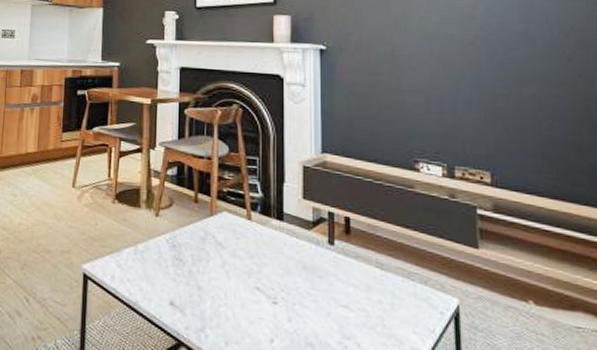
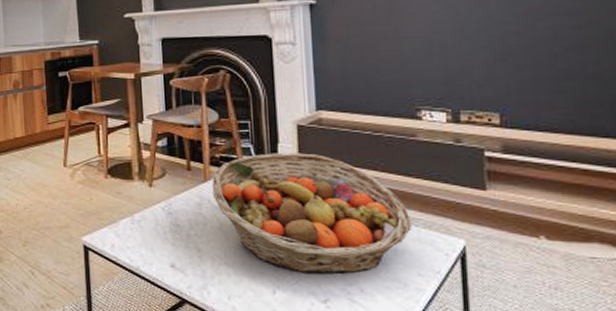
fruit basket: none [217,192,408,326] -> present [211,153,411,275]

